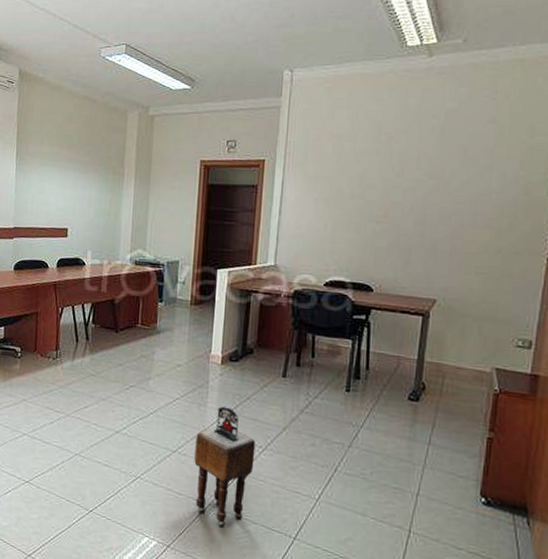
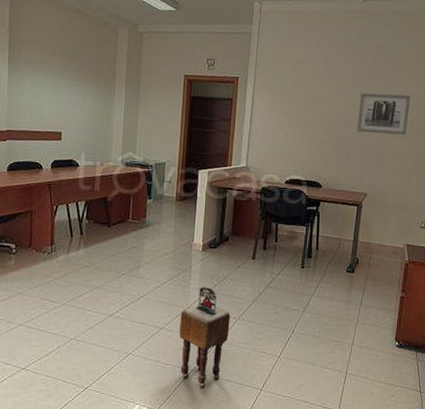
wall art: none [421,171,498,224] -> present [357,93,410,135]

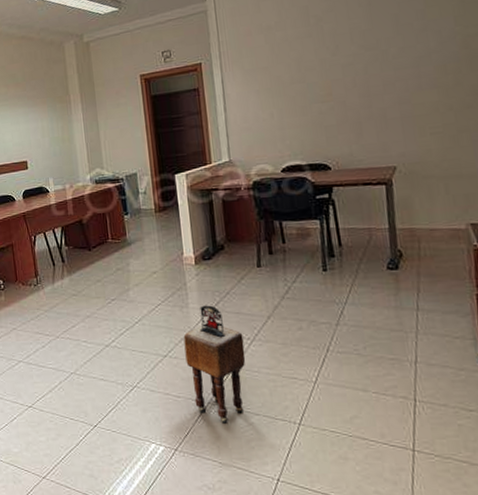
wall art: present [357,93,410,135] -> none [361,32,439,93]

